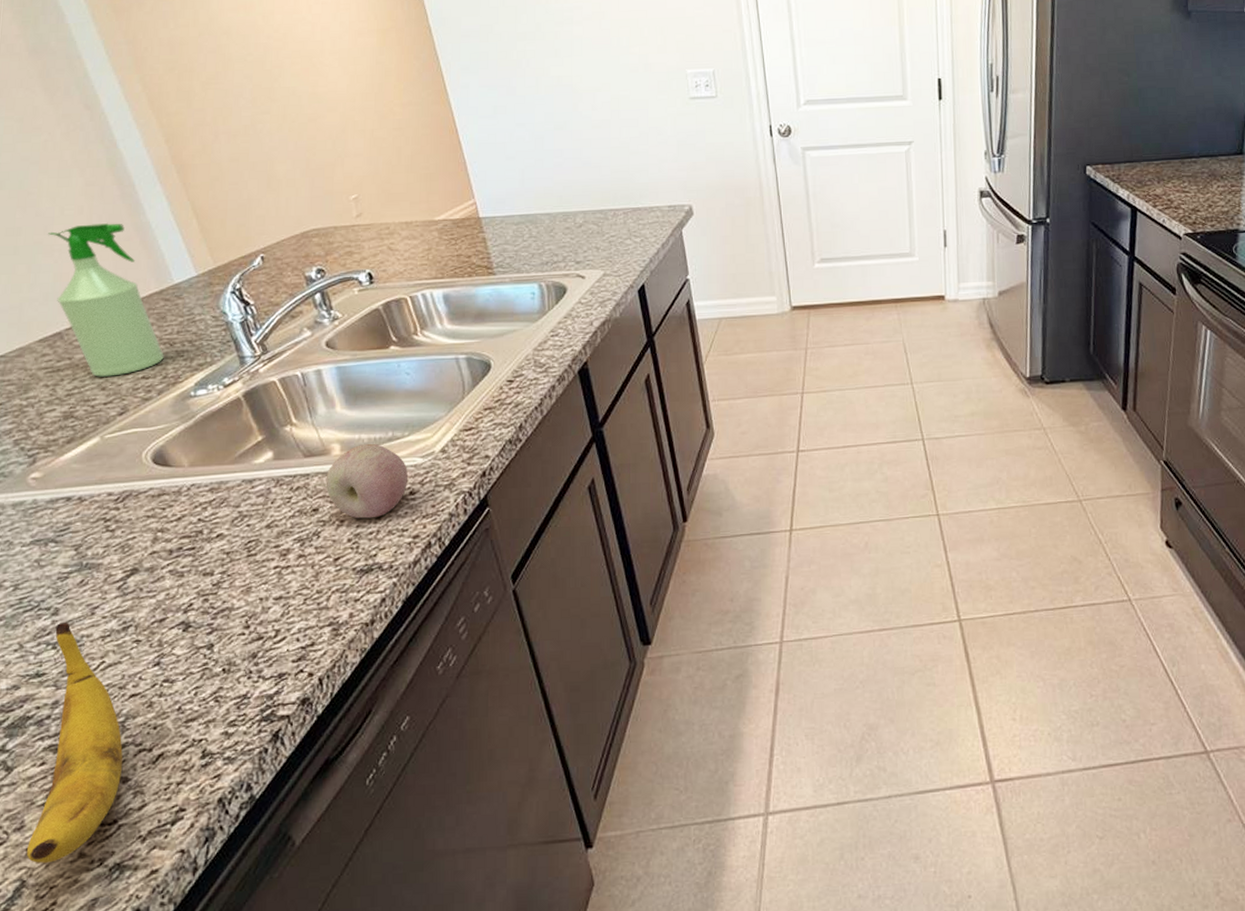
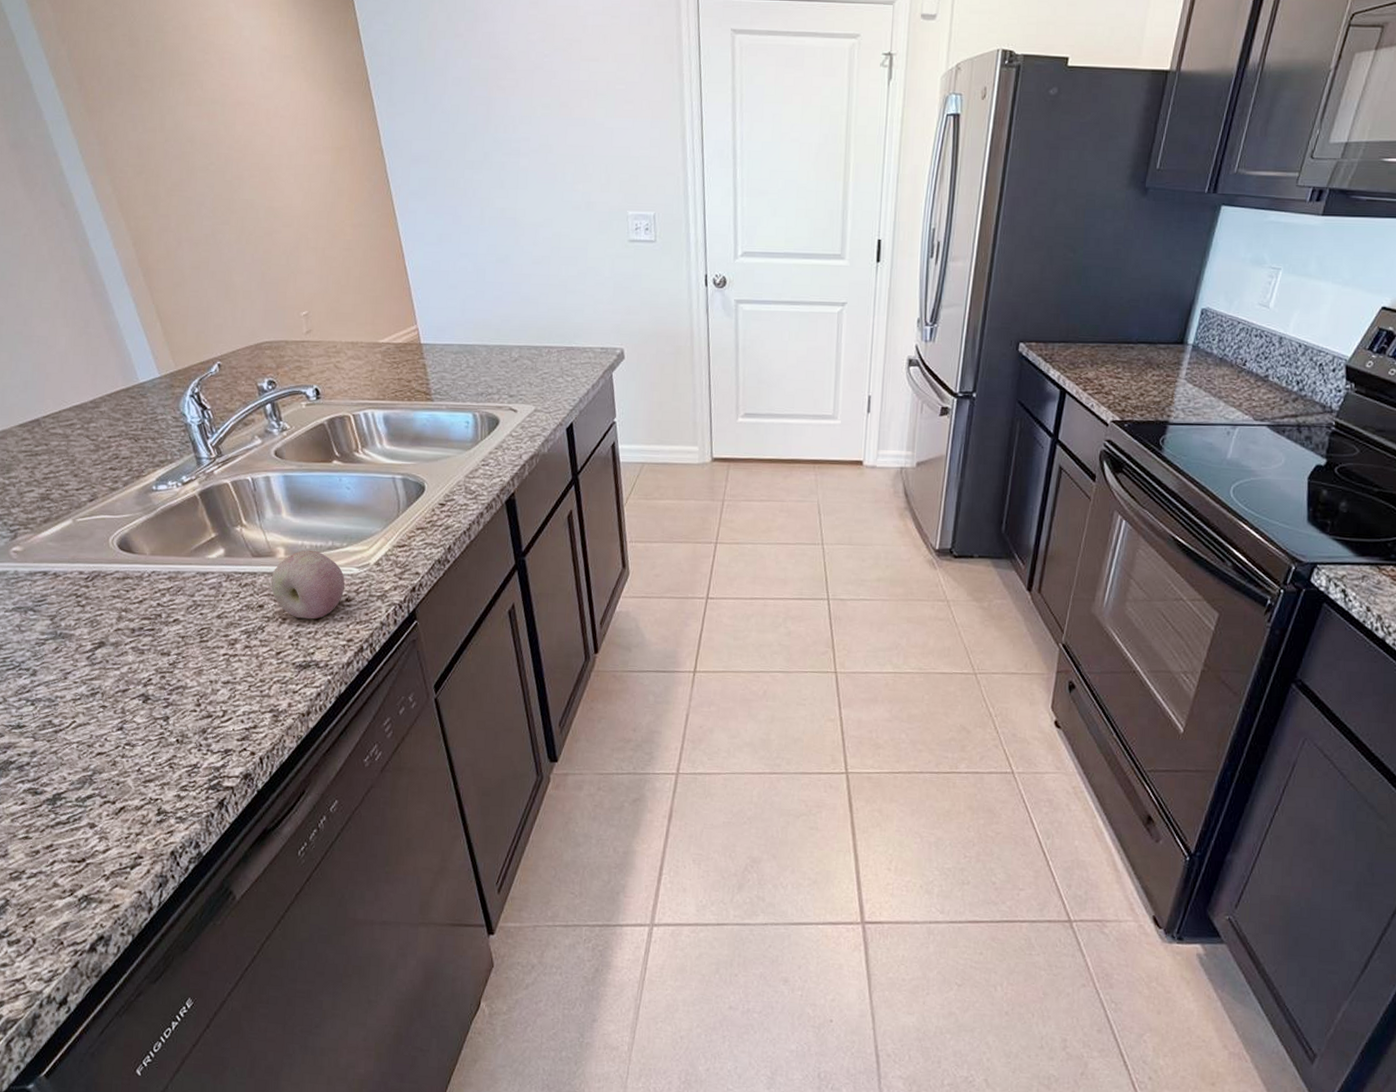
banana: present [26,623,123,863] -> none [9,683,91,888]
spray bottle: present [48,222,164,377] -> none [28,318,130,465]

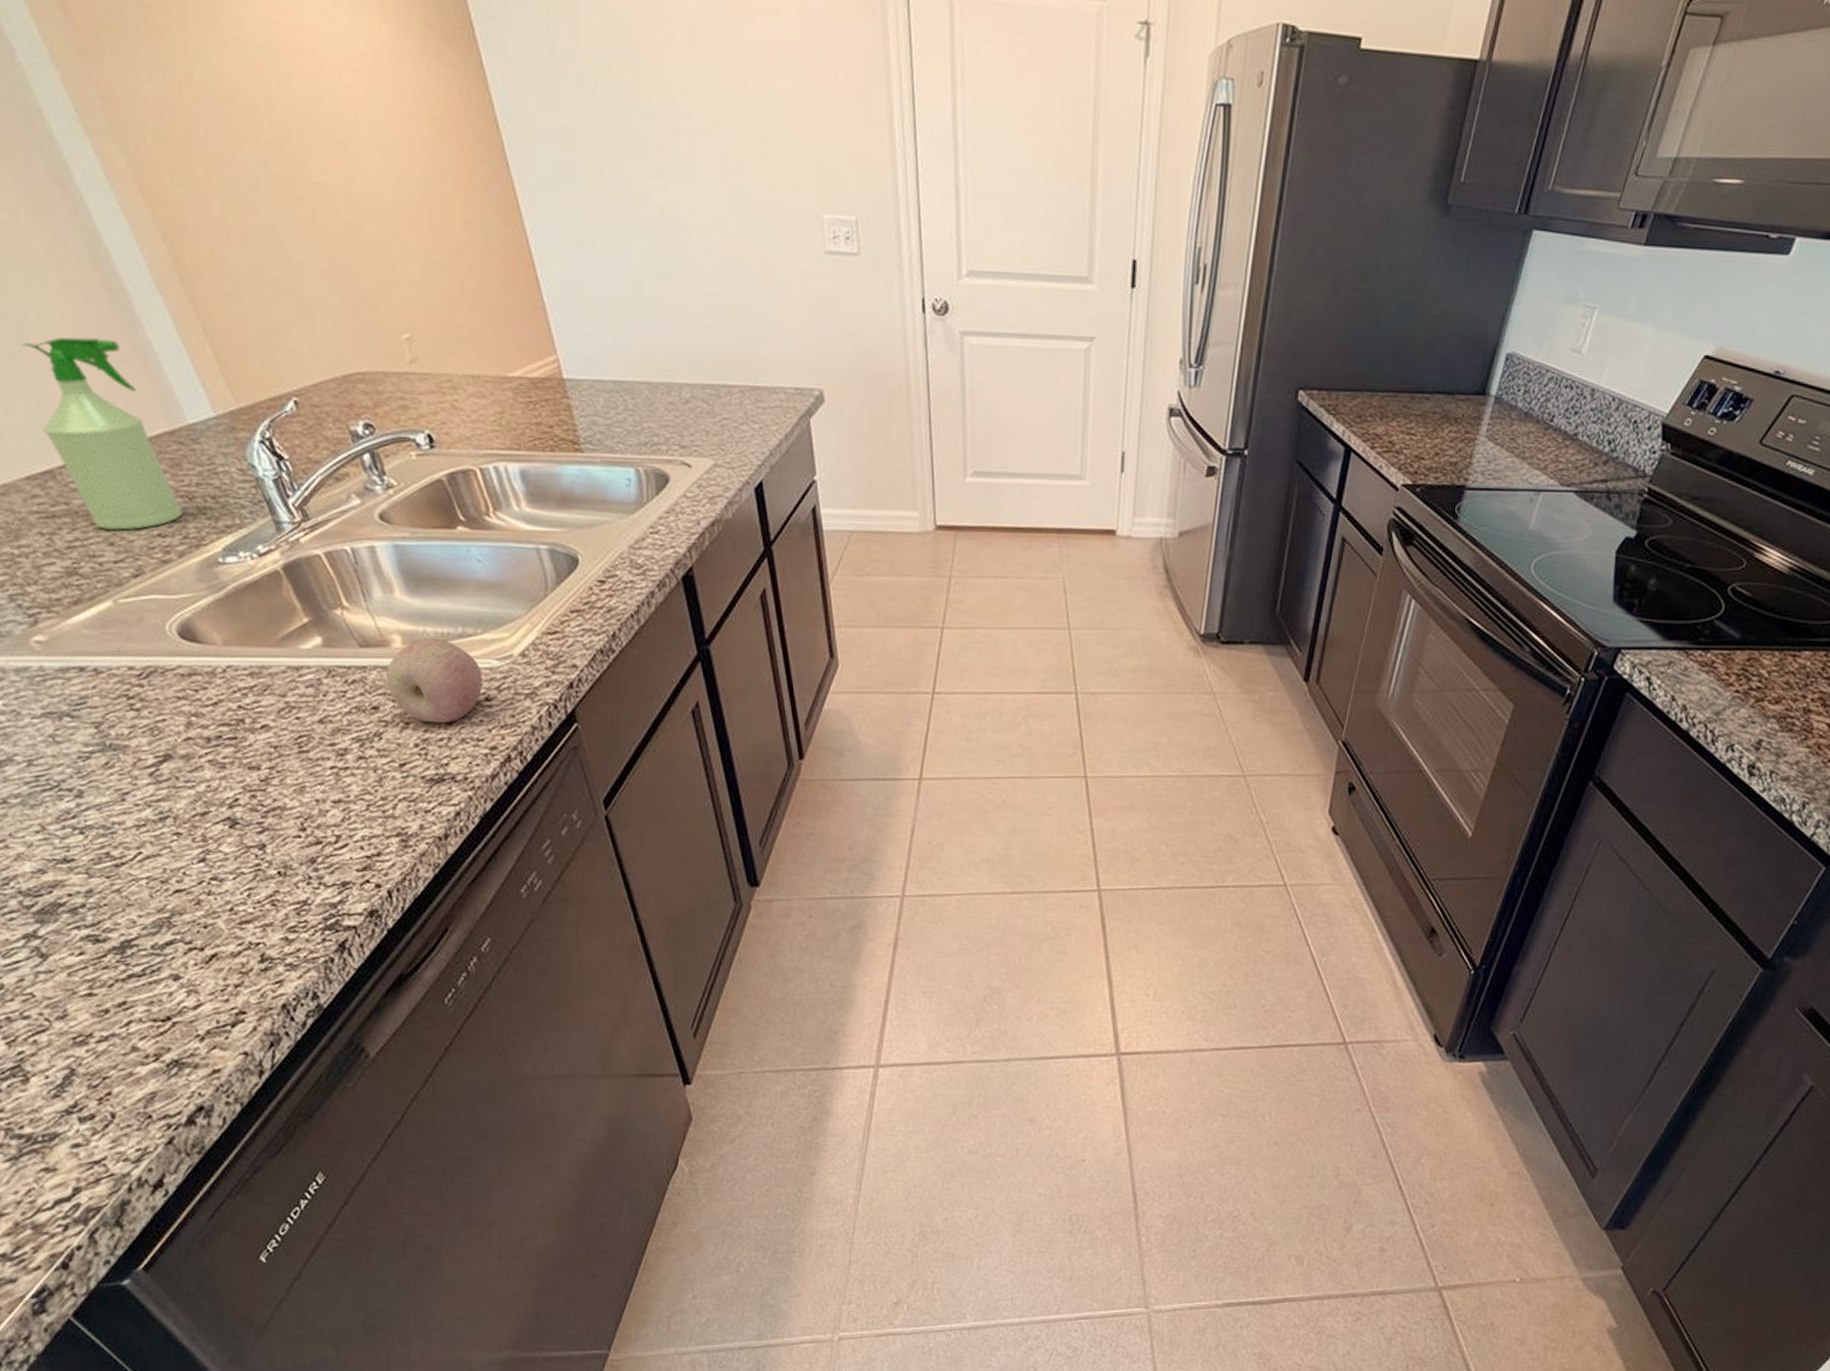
spray bottle: none [28,318,130,465] -> present [23,337,183,530]

